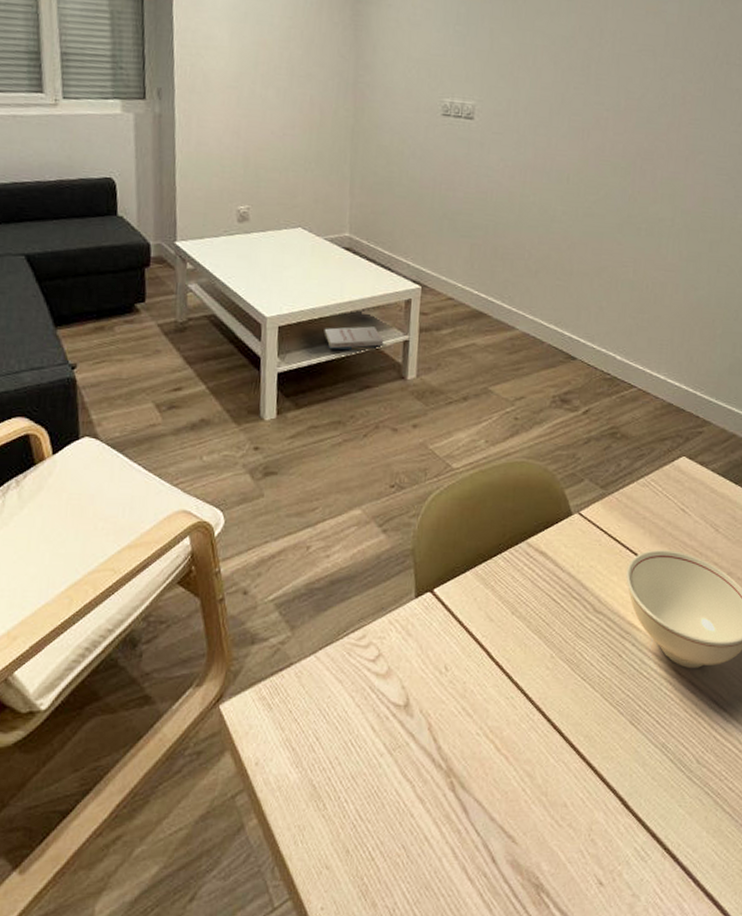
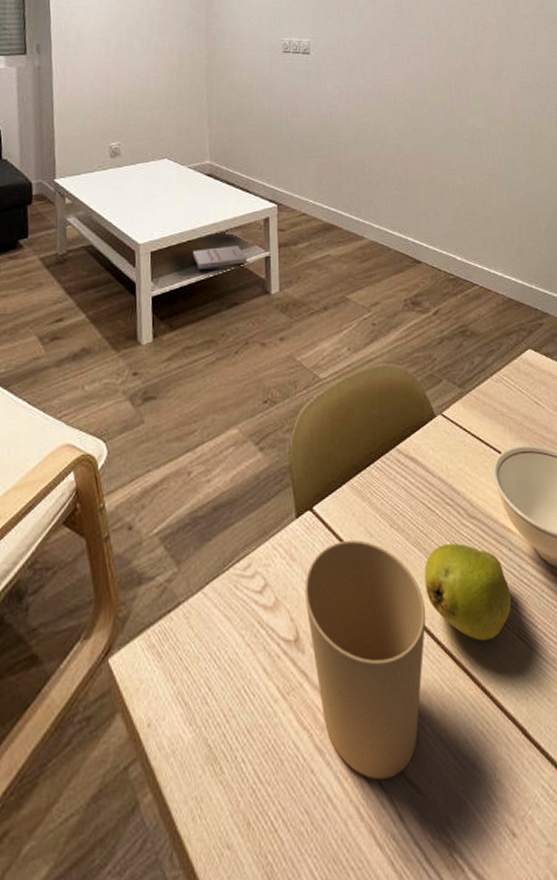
dixie cup: none [418,622,540,828] -> present [305,539,426,780]
fruit: none [541,635,628,723] -> present [425,543,511,641]

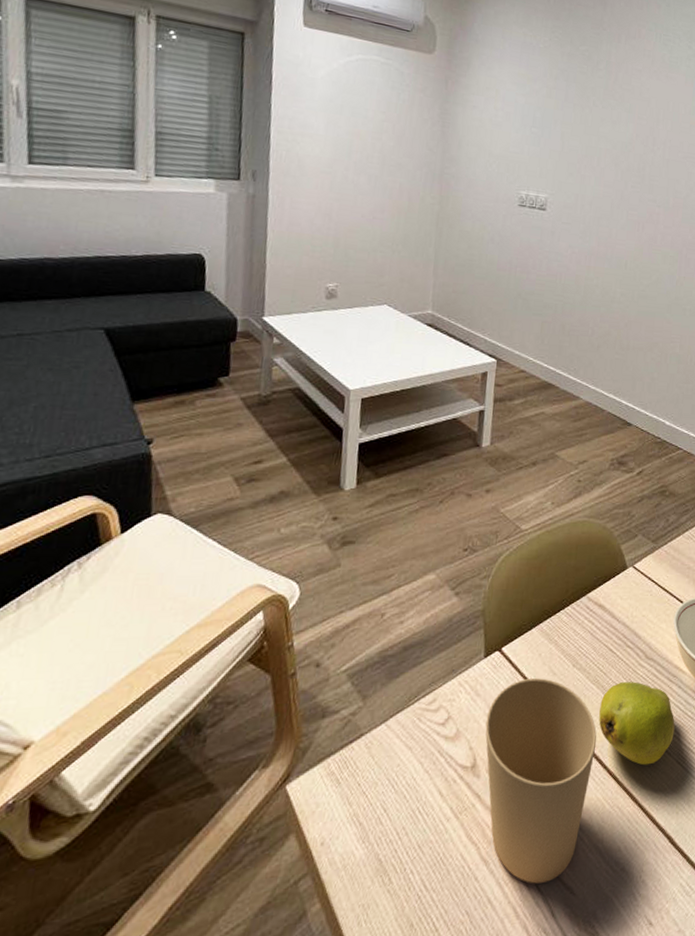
books: present [192,246,247,270] -> none [405,397,461,421]

